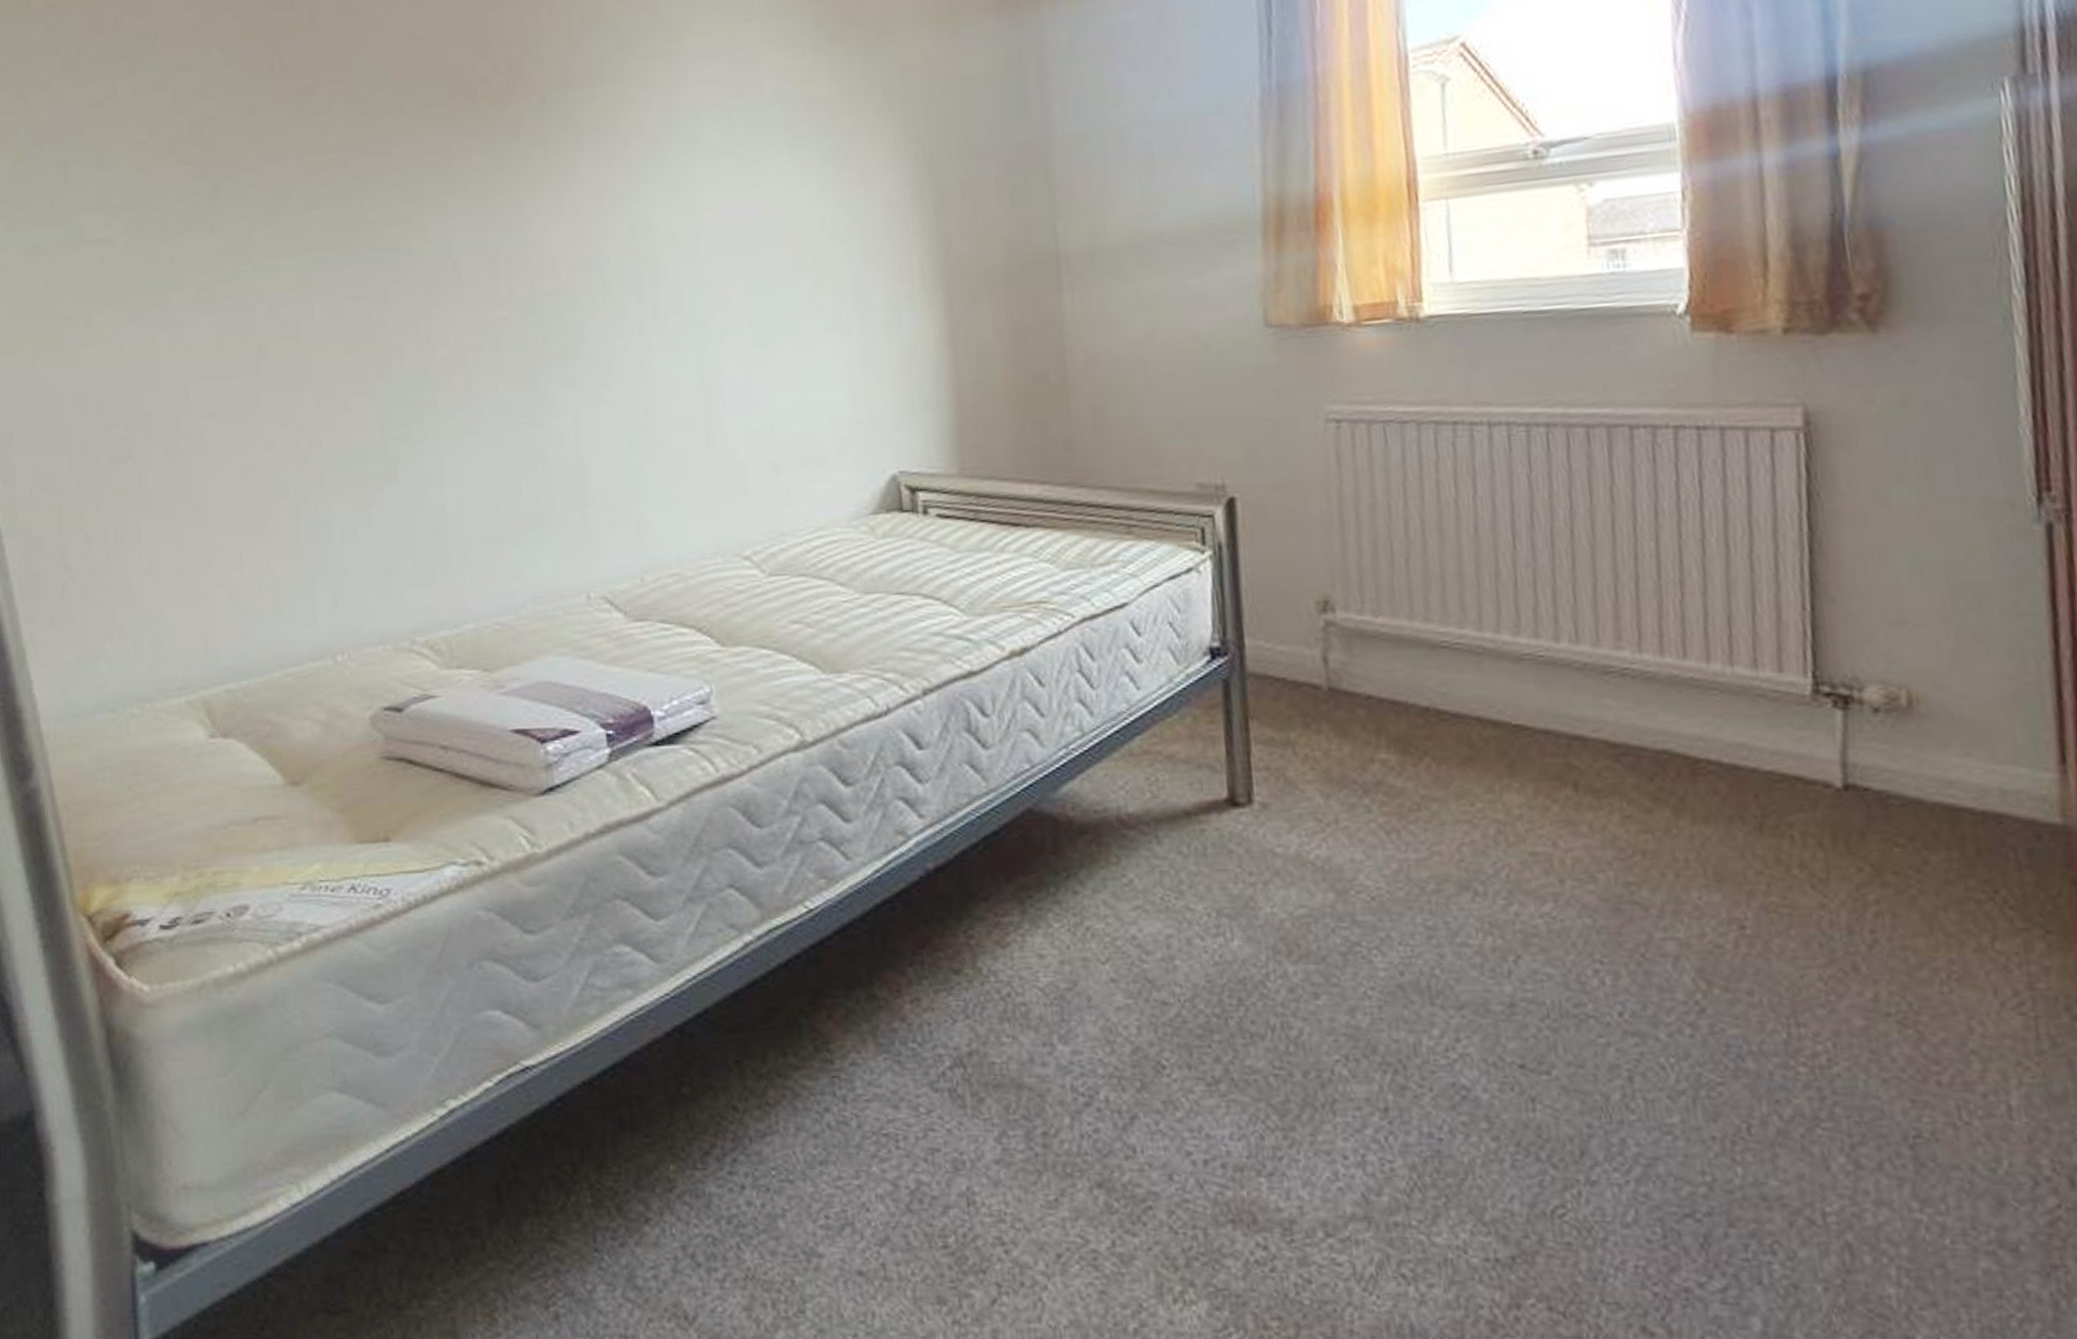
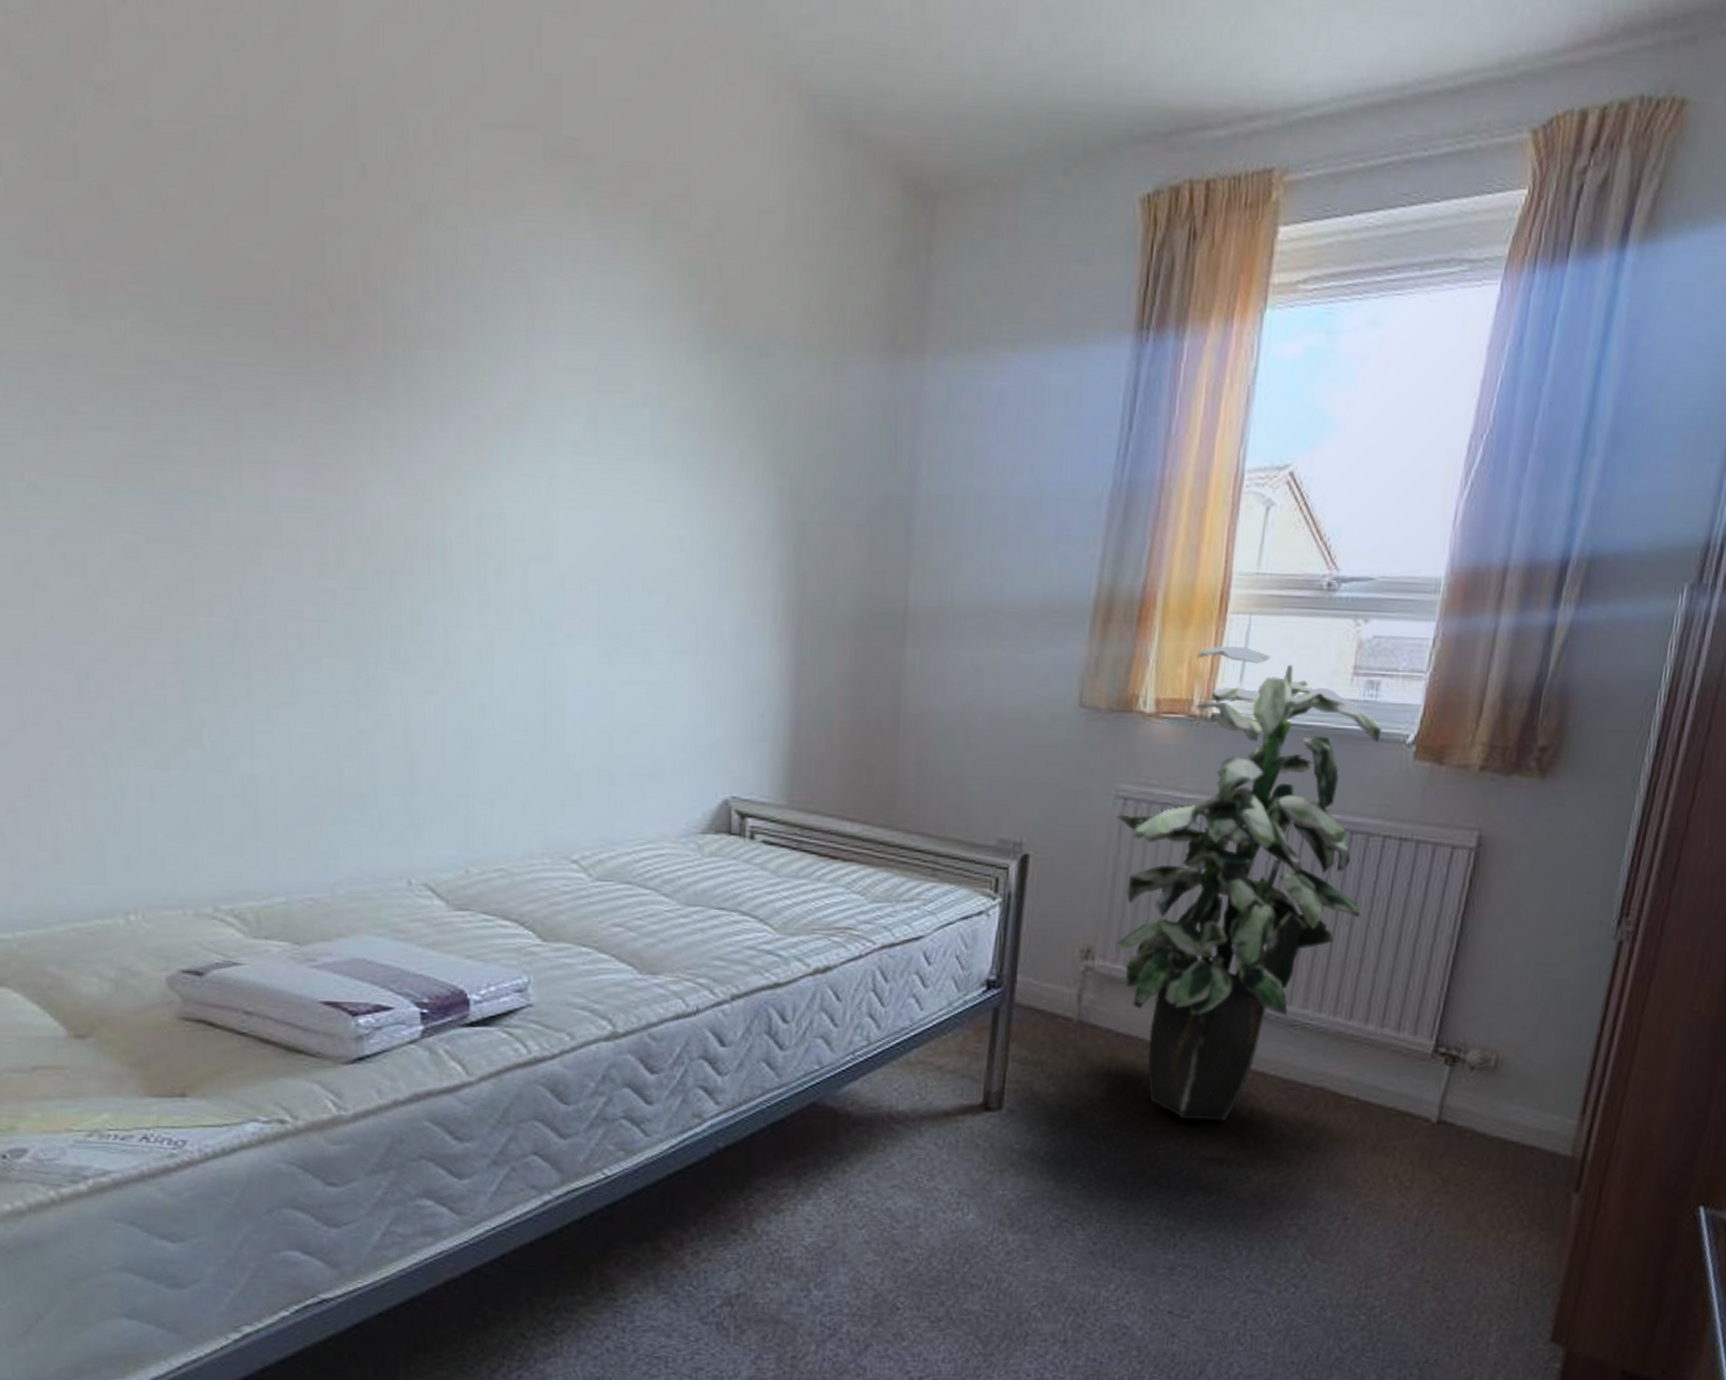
indoor plant: none [1331,234,1668,804] -> present [1115,645,1382,1121]

